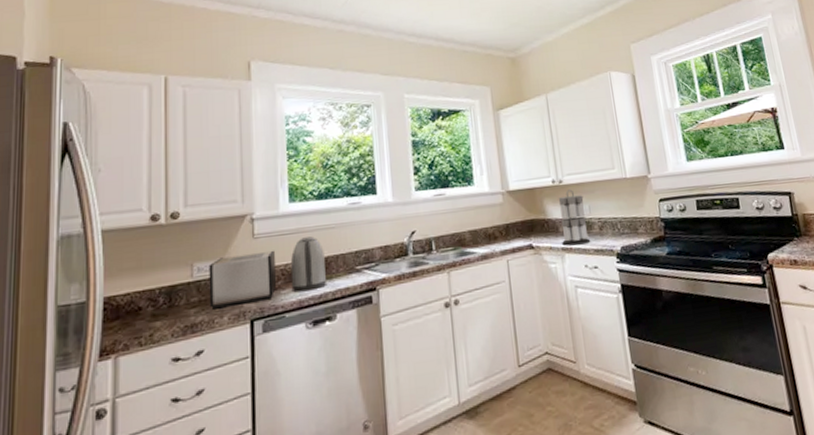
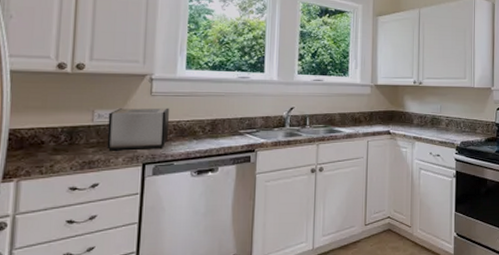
kettle: present [290,236,327,292] -> none [181,100,213,146]
spice rack: present [558,189,591,246] -> none [414,90,438,136]

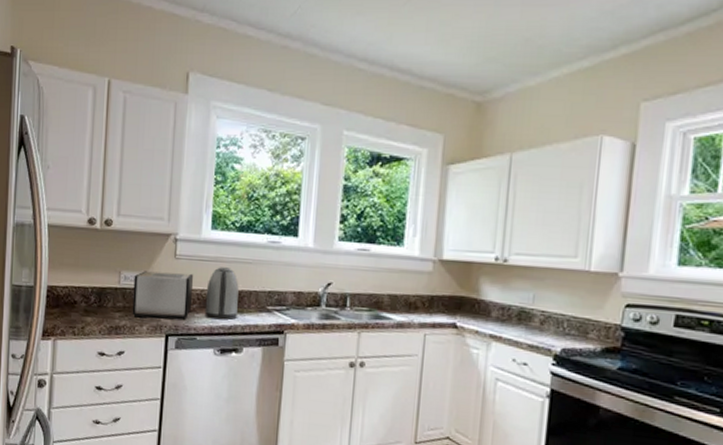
kettle: none [181,100,213,146] -> present [204,267,239,320]

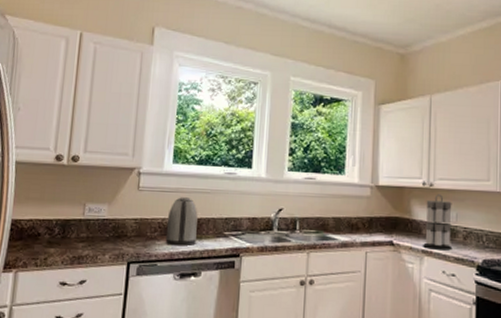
toaster: present [132,271,194,321] -> none [95,203,156,248]
spice rack: none [491,271,530,337] -> present [423,194,453,251]

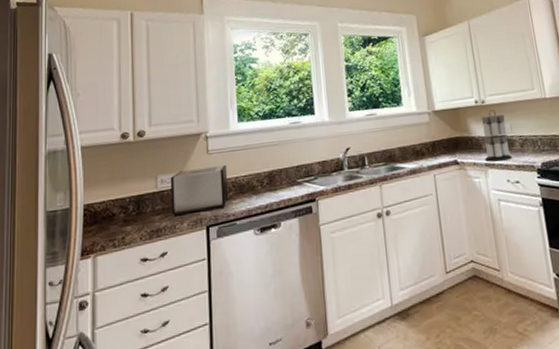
toaster: none [95,203,156,248] -> present [170,164,229,217]
kettle: present [165,197,198,246] -> none [240,152,272,202]

